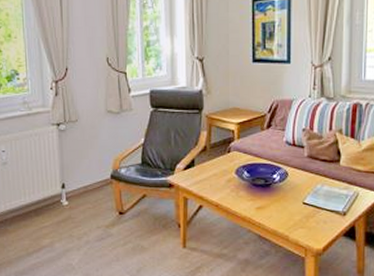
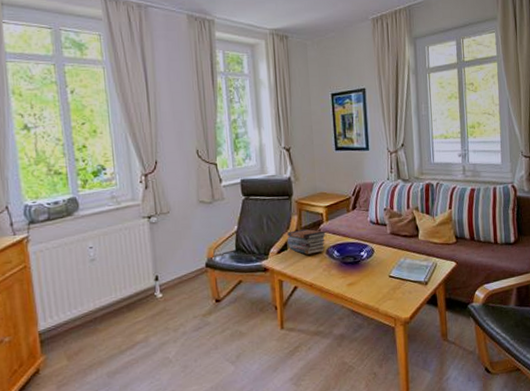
book stack: none [195,146,237,173] -> present [287,229,327,255]

